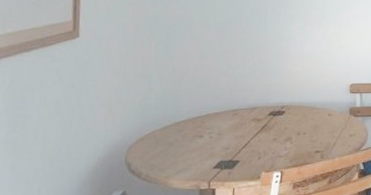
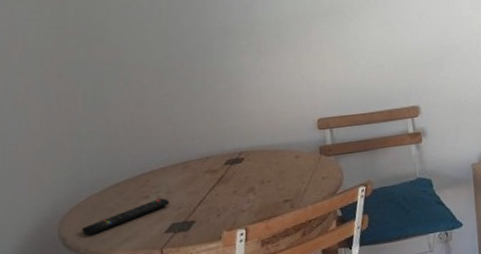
remote control: none [144,139,219,164] -> present [81,198,169,236]

